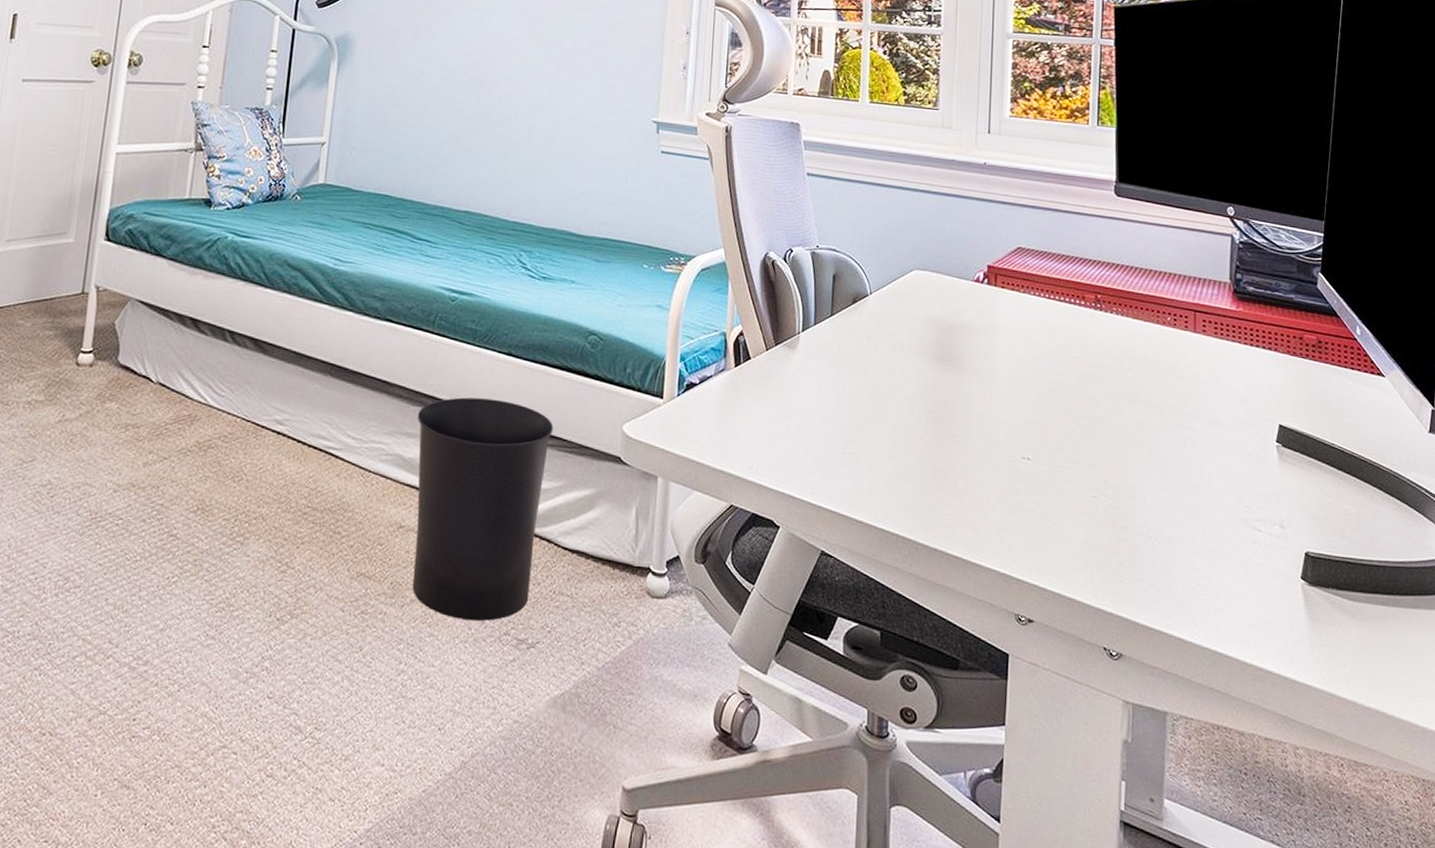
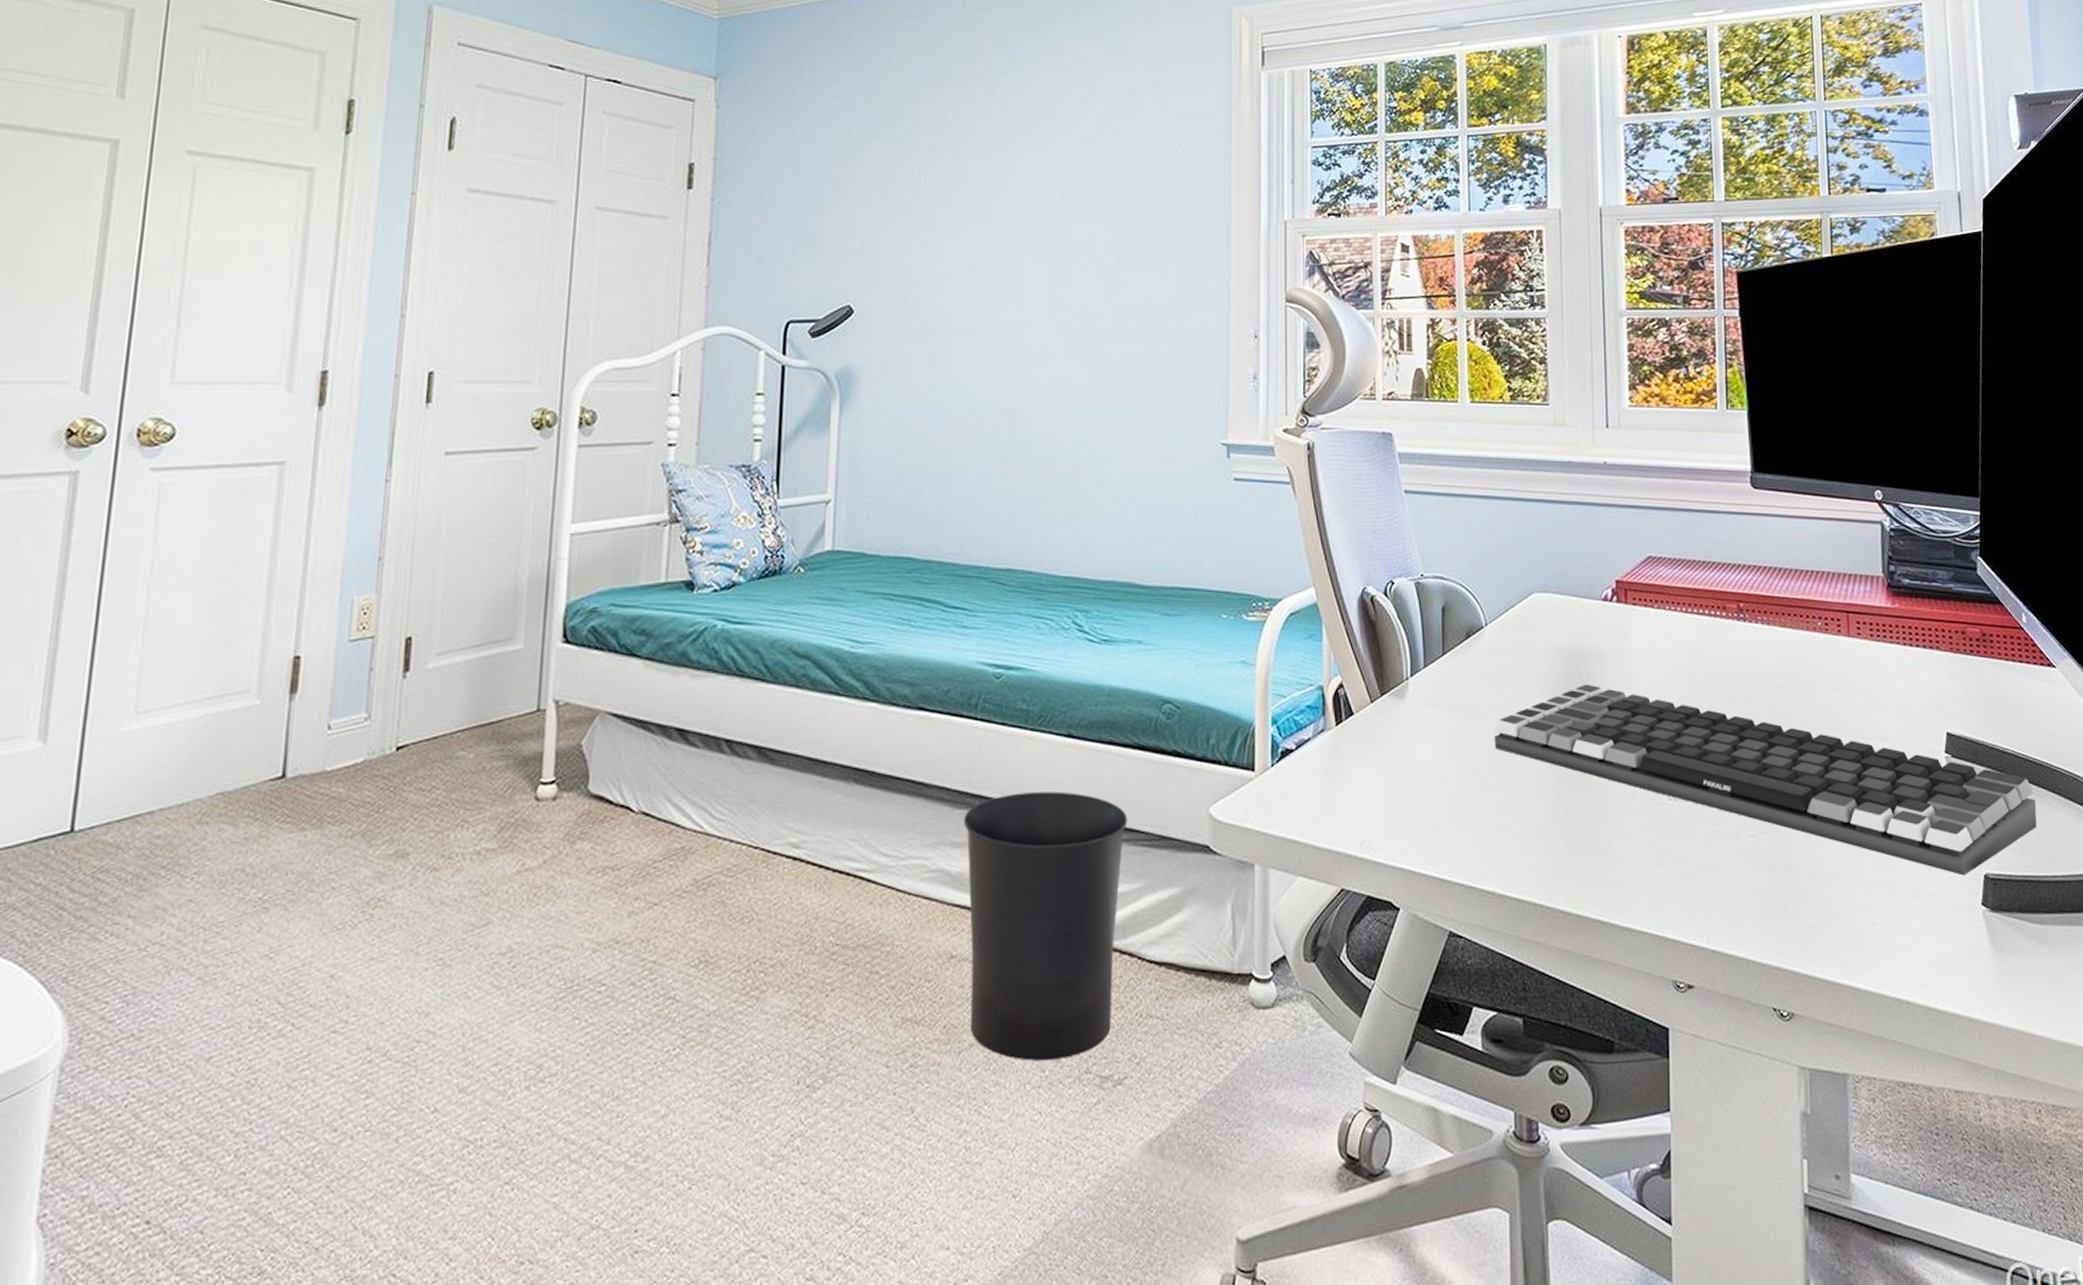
computer keyboard: none [871,352,1358,551] -> present [1494,684,2037,876]

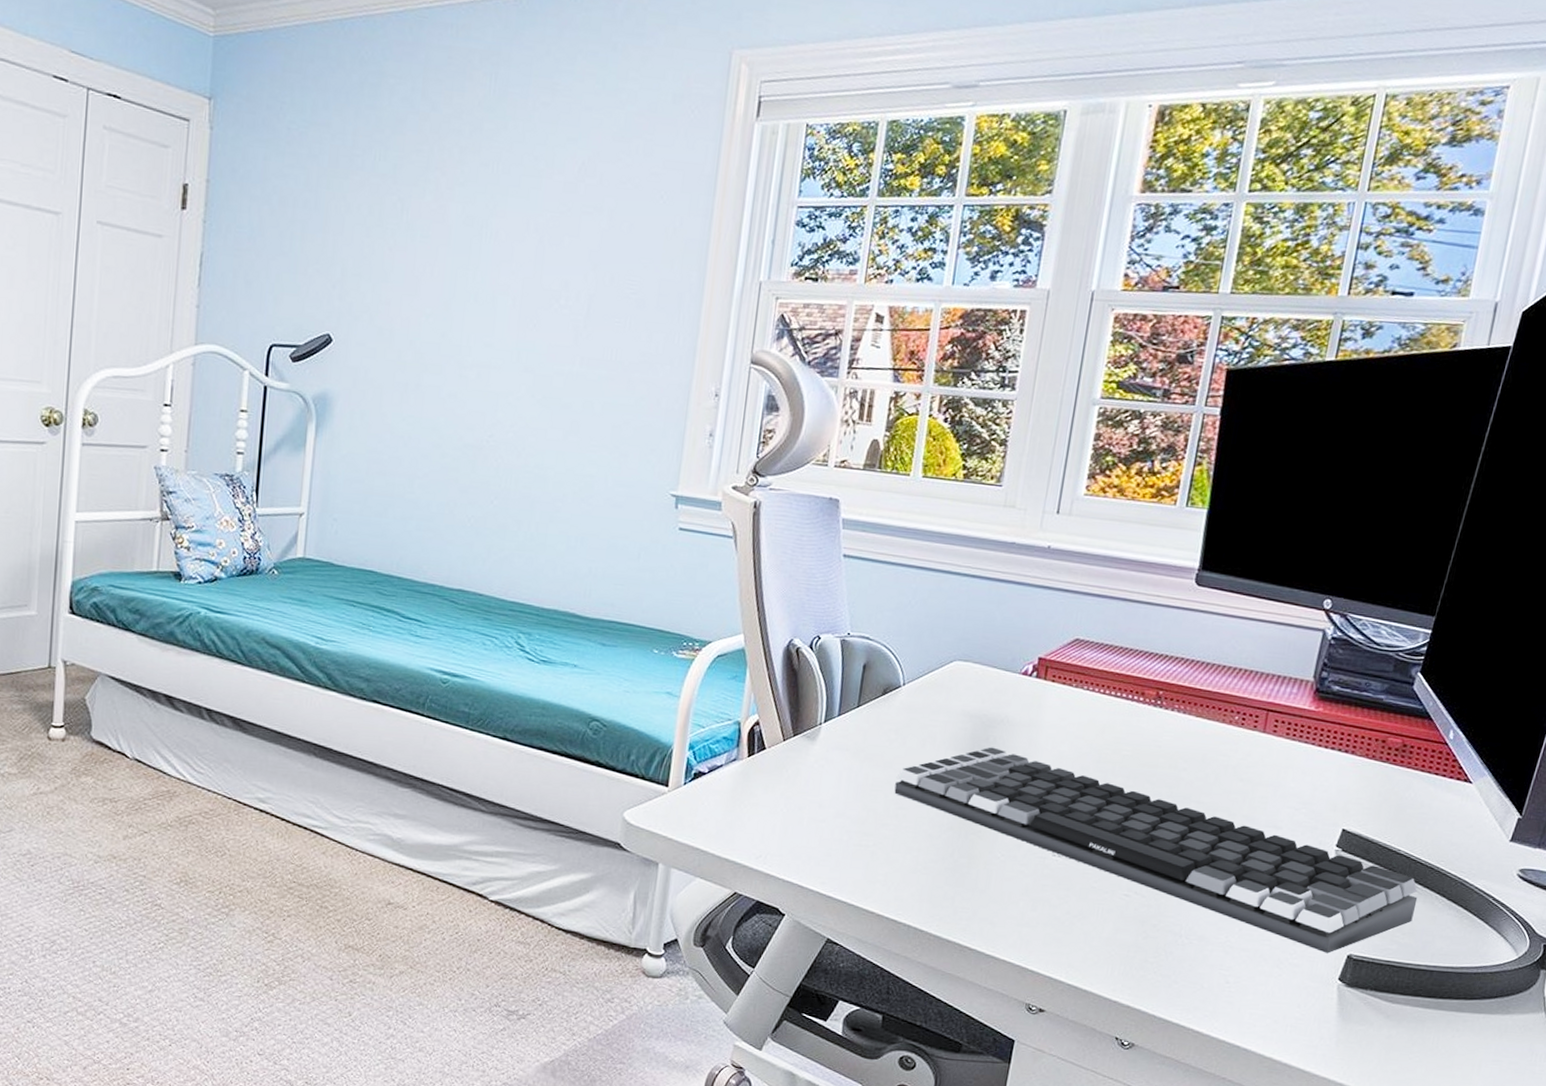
waste bin: present [963,791,1128,1061] -> none [401,780,550,993]

